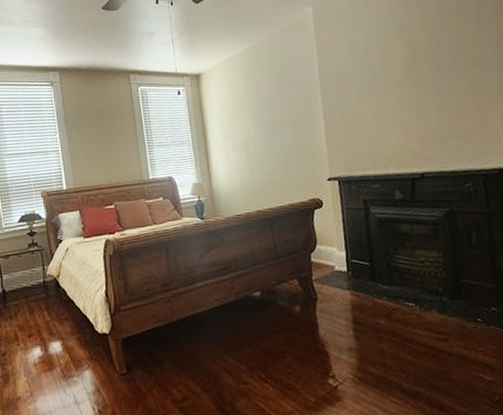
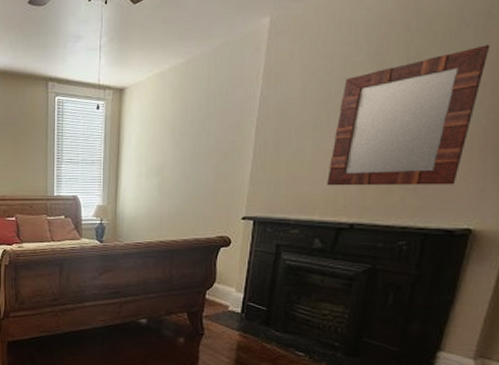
home mirror: none [384,16,495,142] -> present [327,45,491,186]

